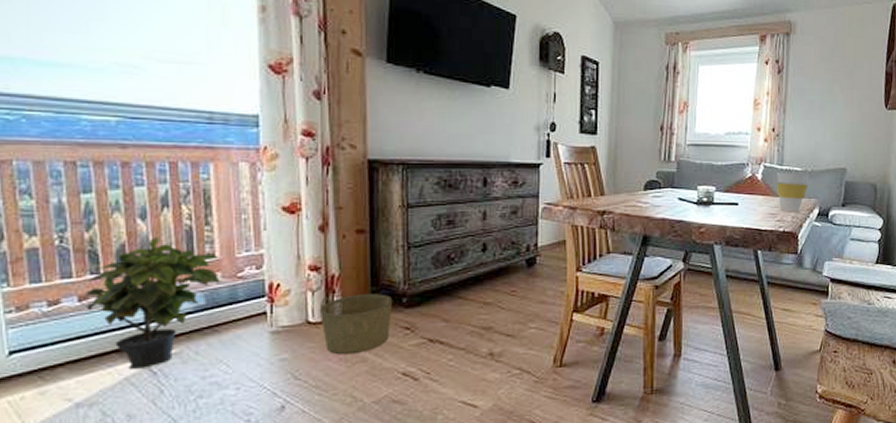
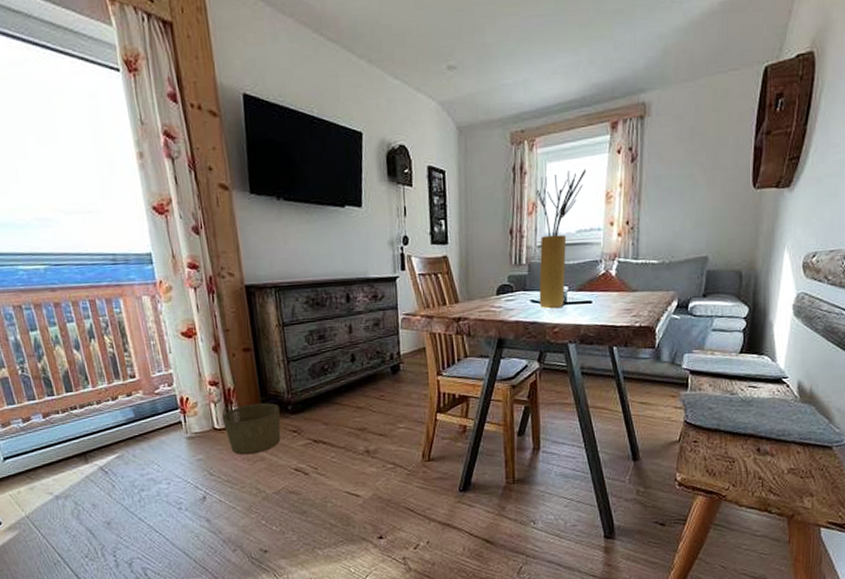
potted plant: present [83,236,220,369] -> none [45,363,143,469]
vase: none [686,75,735,208] -> present [536,168,586,309]
cup: present [776,172,810,212] -> none [631,265,668,307]

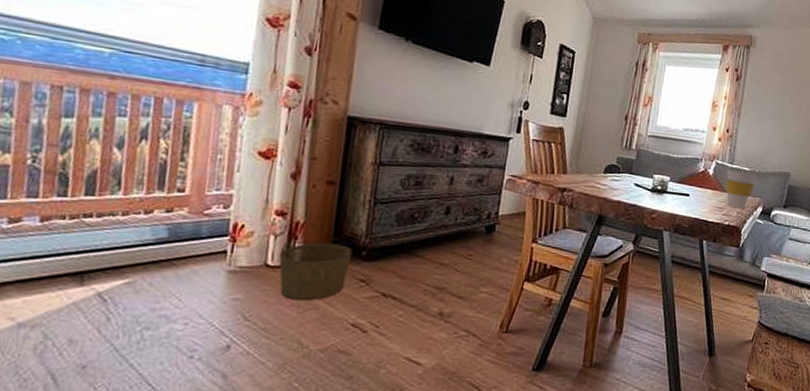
vase: present [536,168,586,309] -> none [642,76,698,196]
cup: none [631,265,668,307] -> present [725,169,757,209]

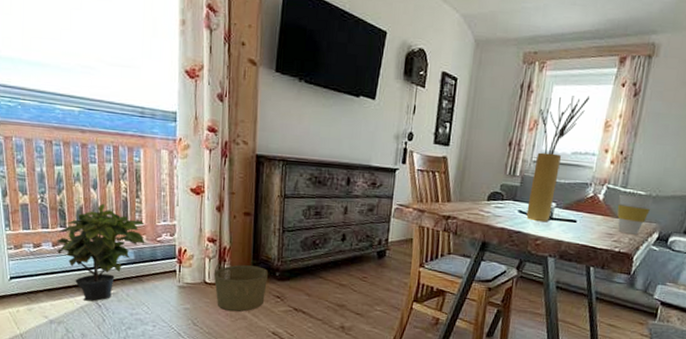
potted plant: none [46,166,189,295] -> present [56,203,145,302]
vase: none [642,76,698,196] -> present [526,96,589,223]

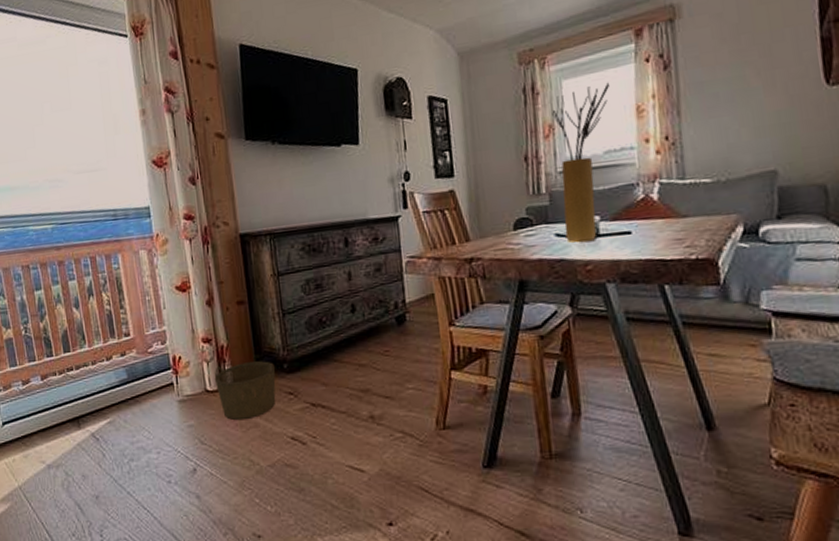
potted plant: present [56,203,145,302] -> none [44,321,136,436]
cup: present [617,194,654,235] -> none [677,184,725,236]

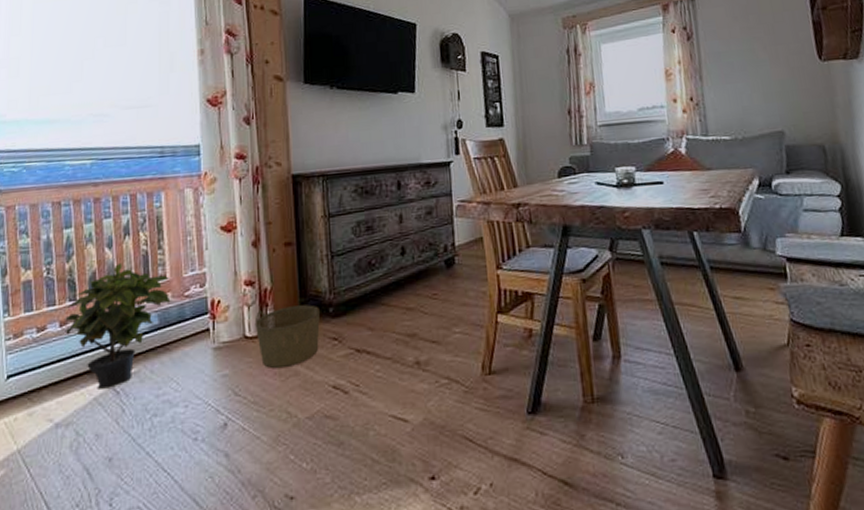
potted plant: none [44,321,136,436] -> present [64,262,171,389]
vase: present [552,82,609,243] -> none [592,48,642,191]

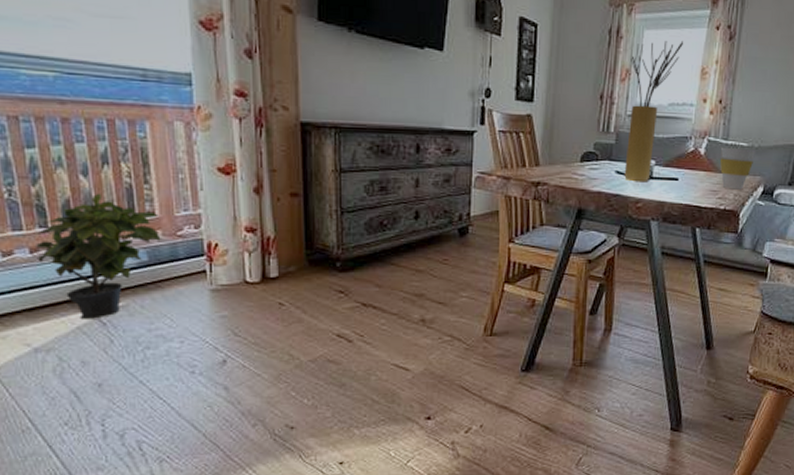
basket: present [254,304,321,369] -> none [256,257,327,315]
vase: none [592,48,642,191] -> present [624,40,683,183]
cup: none [701,141,742,187] -> present [719,147,757,190]

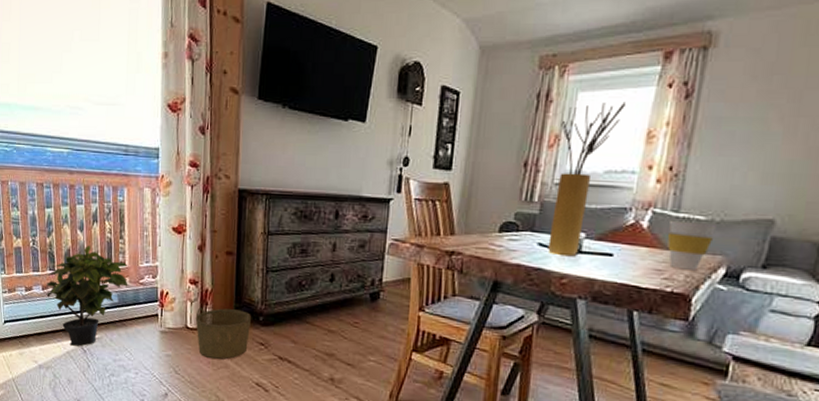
basket: none [256,257,327,315] -> present [195,307,252,360]

